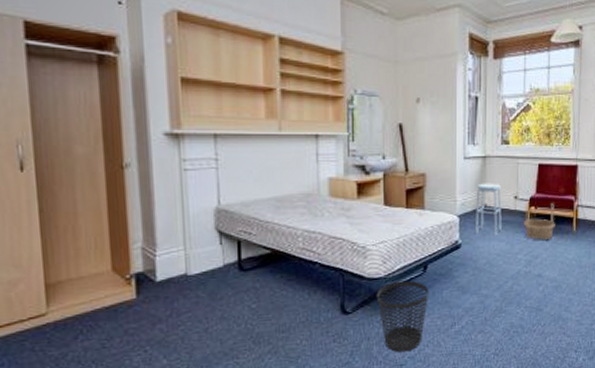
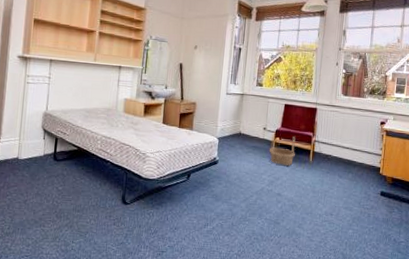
wastebasket: present [376,280,430,353] -> none [149,184,190,242]
stool: present [476,183,502,236] -> none [230,114,253,158]

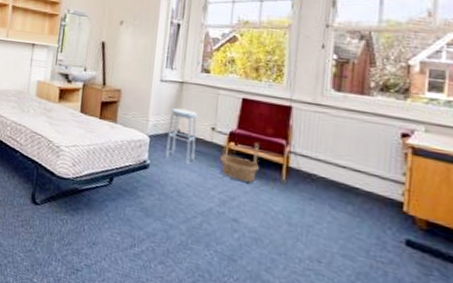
stool: none [230,114,253,158] -> present [165,108,197,165]

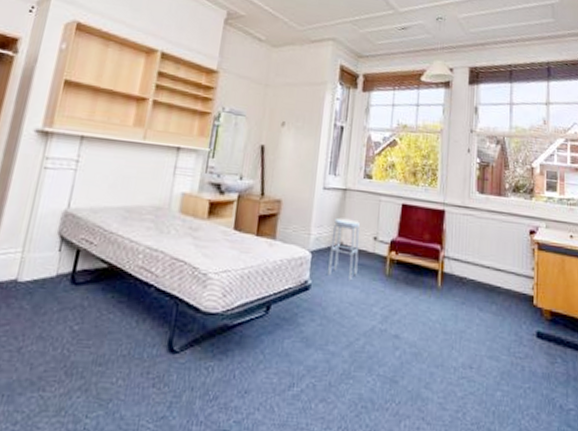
basket: present [221,136,259,183] -> none [382,246,418,293]

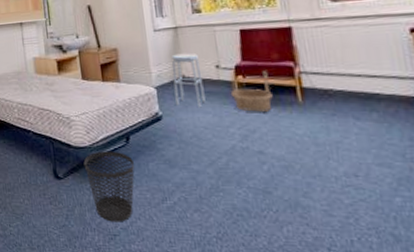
wastebasket: none [209,320,269,414] -> present [83,151,135,222]
basket: none [382,246,418,293] -> present [230,71,273,112]

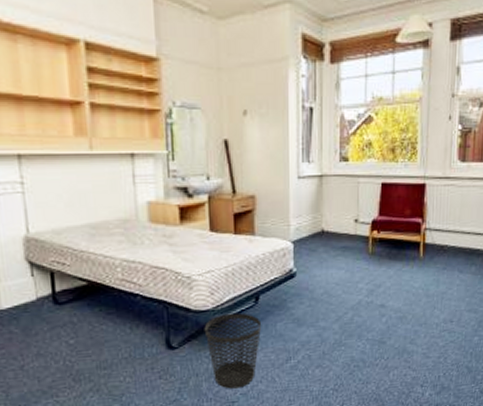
stool: present [171,53,205,108] -> none [312,205,341,264]
basket: present [230,71,273,112] -> none [365,226,400,267]

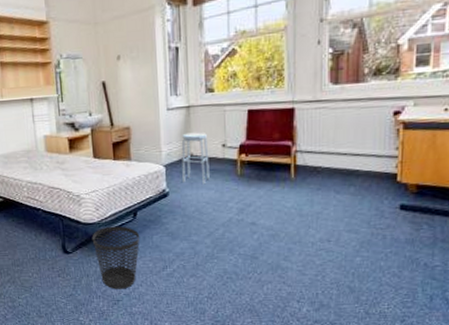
stool: none [312,205,341,264] -> present [181,132,210,185]

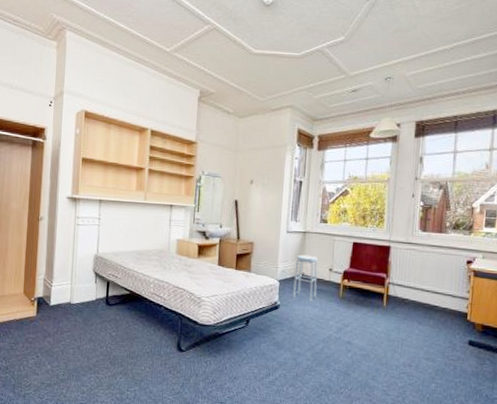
wastebasket: present [92,226,140,289] -> none [206,330,250,392]

